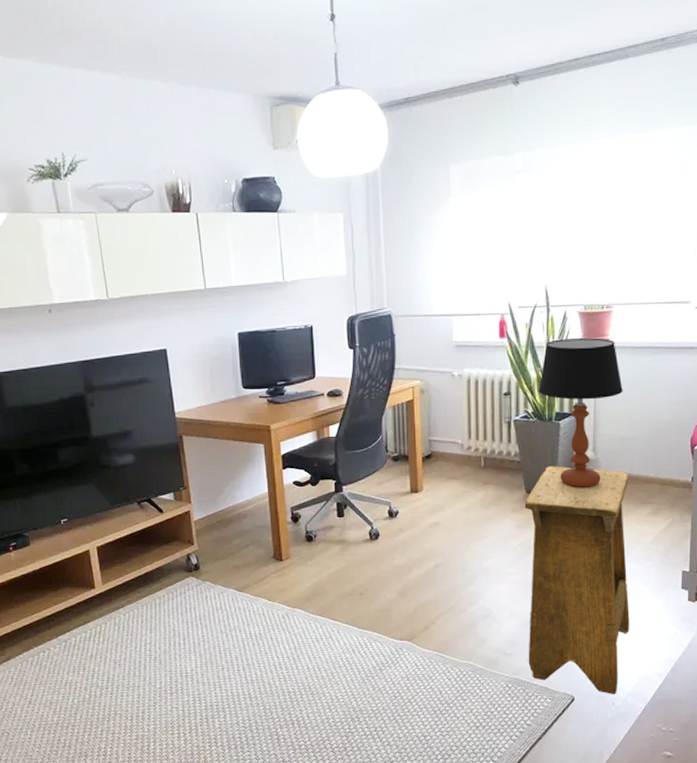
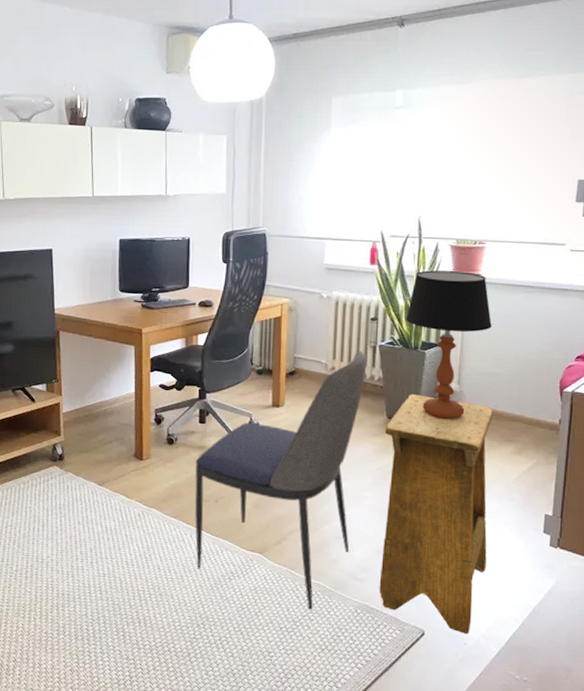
chair: none [336,428,503,690] -> present [195,351,367,610]

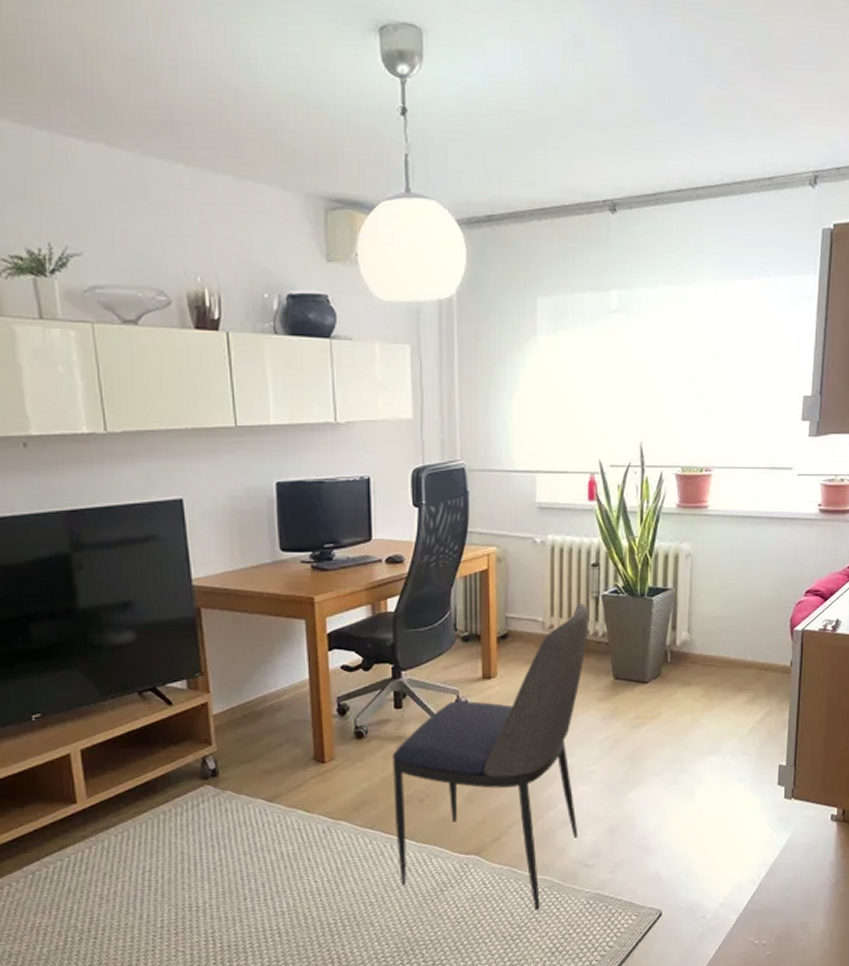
stool: present [379,394,494,634] -> none [612,648,726,906]
table lamp: present [405,270,492,419] -> none [630,504,721,673]

